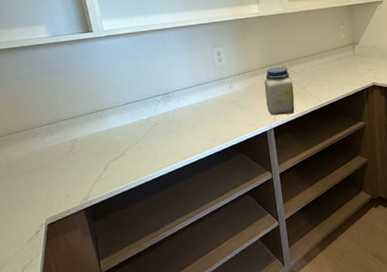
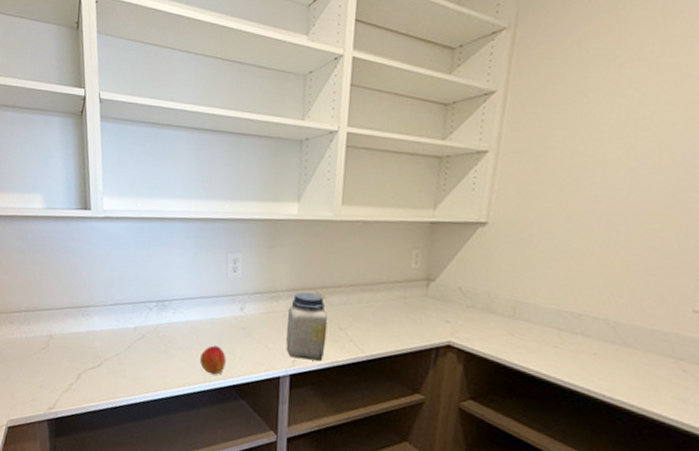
peach: none [204,118,225,141] -> present [199,345,226,375]

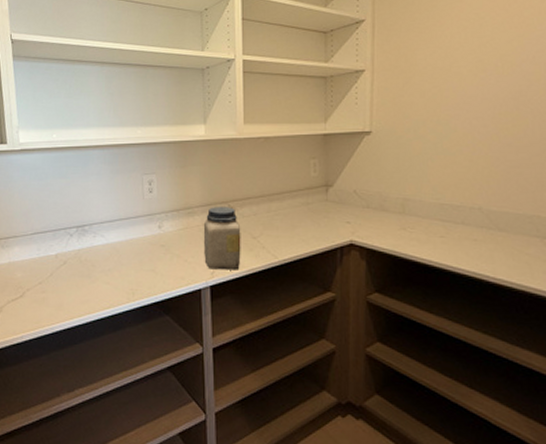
peach: present [199,345,226,375] -> none [122,265,148,294]

